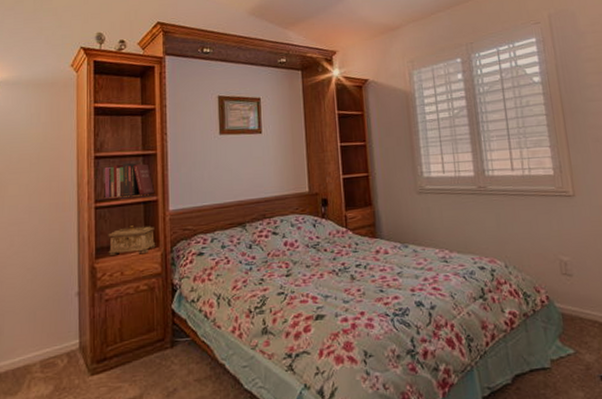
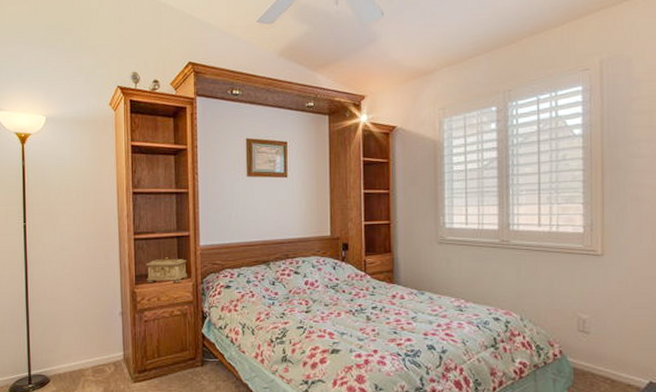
books: present [103,163,154,199] -> none [140,200,186,231]

